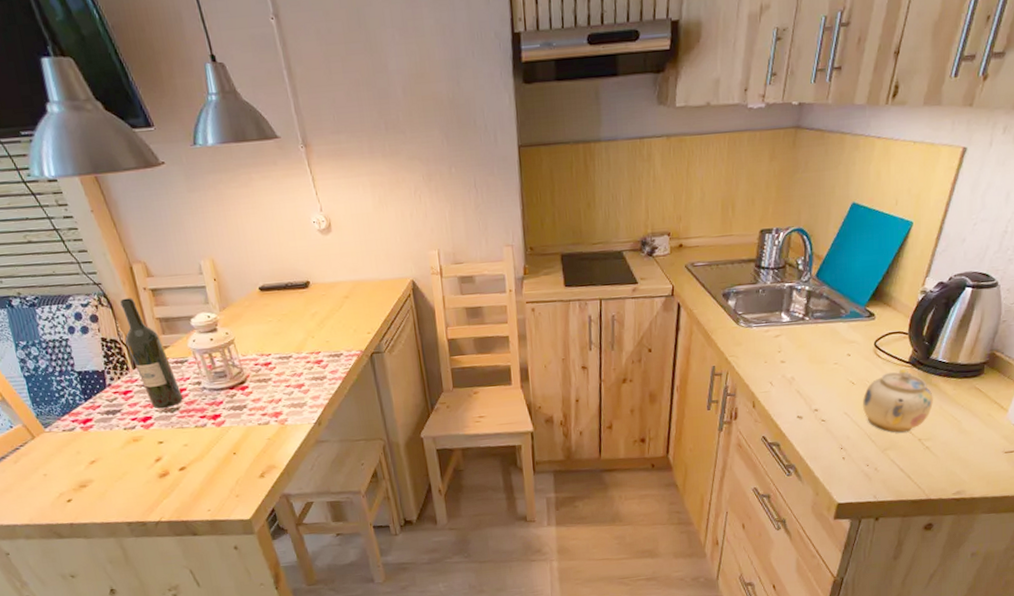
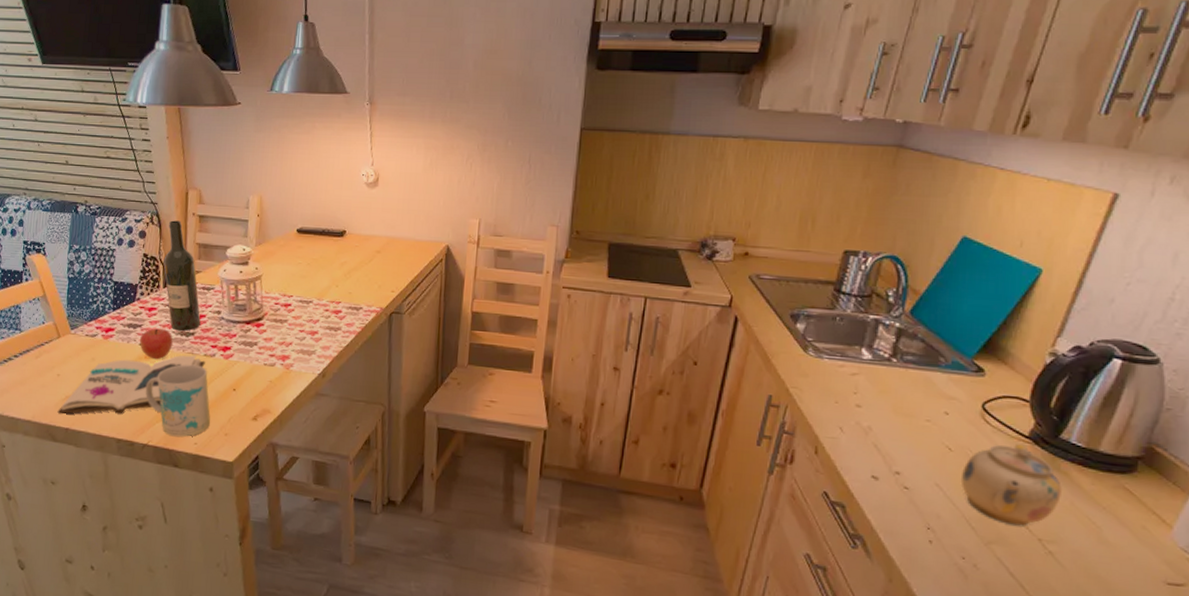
book: none [55,429,199,512] -> present [57,355,205,415]
fruit: none [122,409,160,441] -> present [139,328,173,360]
mug: none [142,437,219,509] -> present [145,364,211,438]

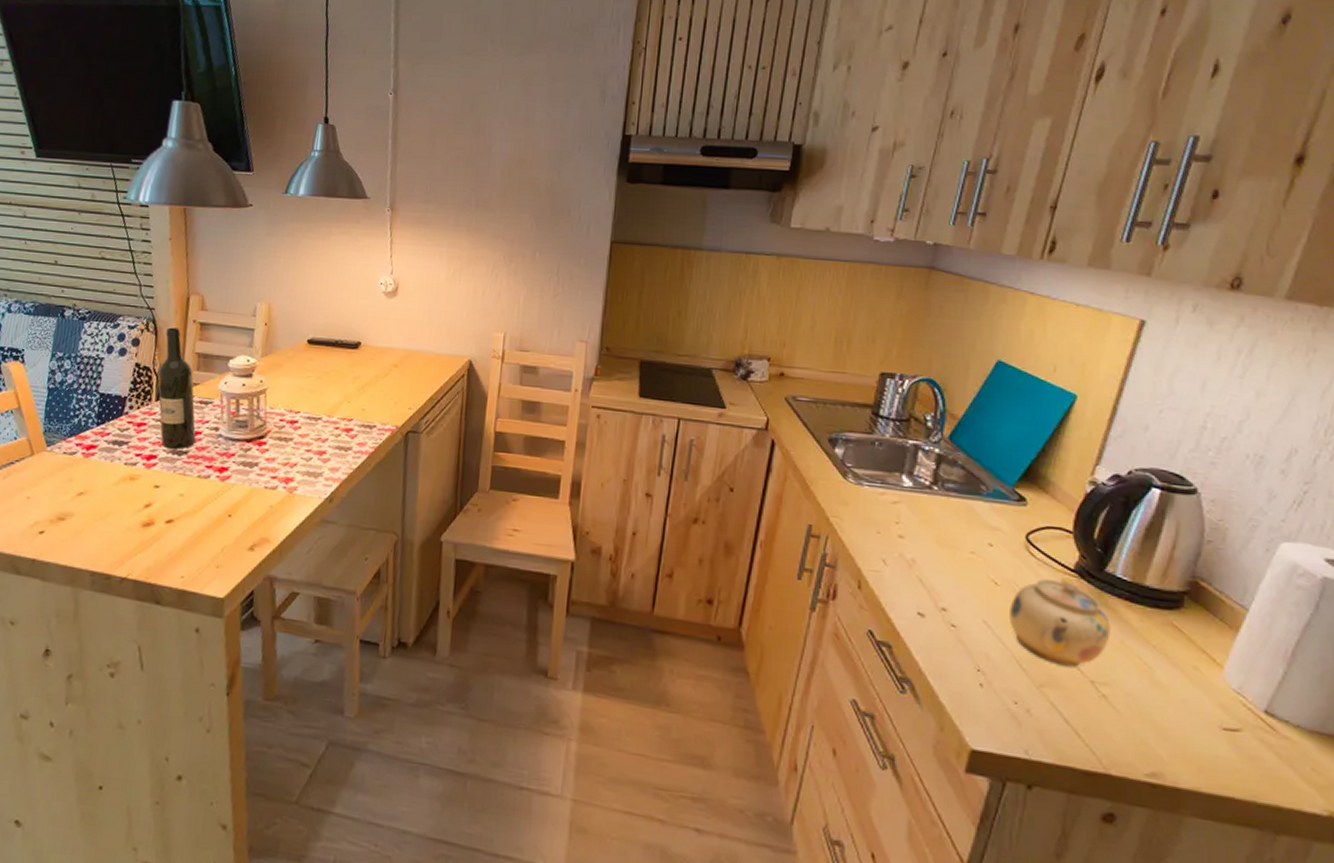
book: present [57,355,205,415] -> none [24,476,199,543]
fruit: present [139,328,173,360] -> none [124,446,163,481]
mug: present [145,364,211,438] -> none [127,486,201,571]

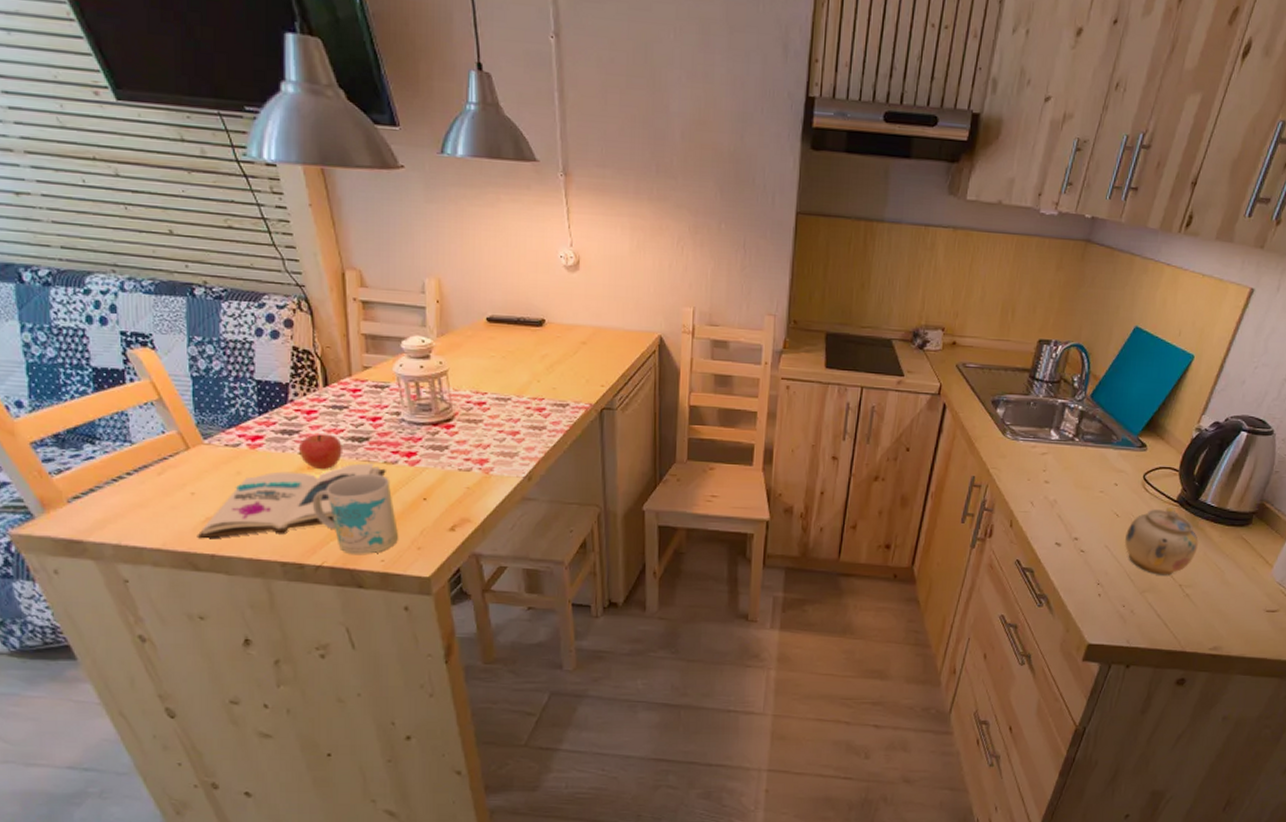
book: none [24,476,199,543] -> present [197,463,386,539]
fruit: none [124,446,163,481] -> present [298,434,342,470]
mug: none [127,486,201,571] -> present [312,473,398,555]
wine bottle: present [157,327,196,449] -> none [320,306,376,436]

